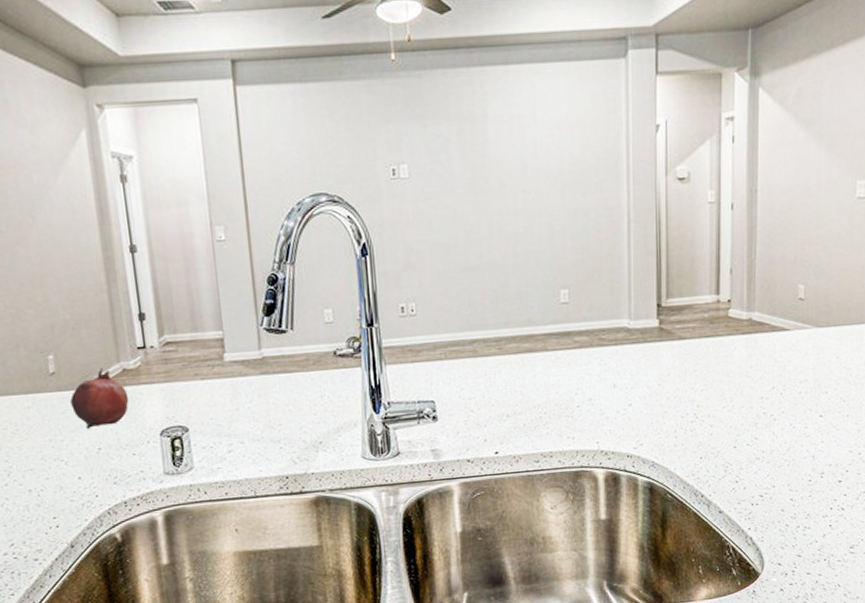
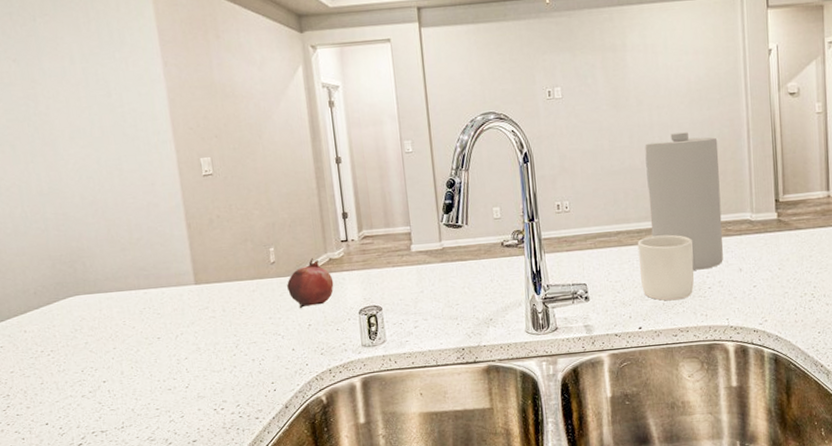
mug: none [495,343,561,422] -> present [637,234,694,301]
paper towel holder: none [507,222,595,386] -> present [644,132,723,271]

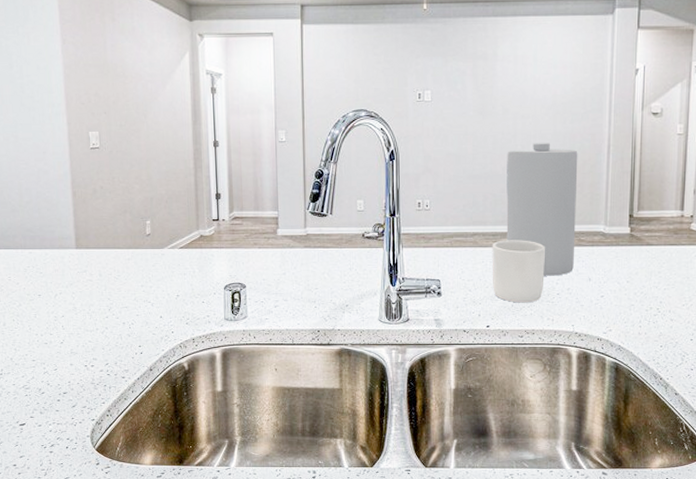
fruit: present [287,258,334,308] -> none [160,234,203,279]

